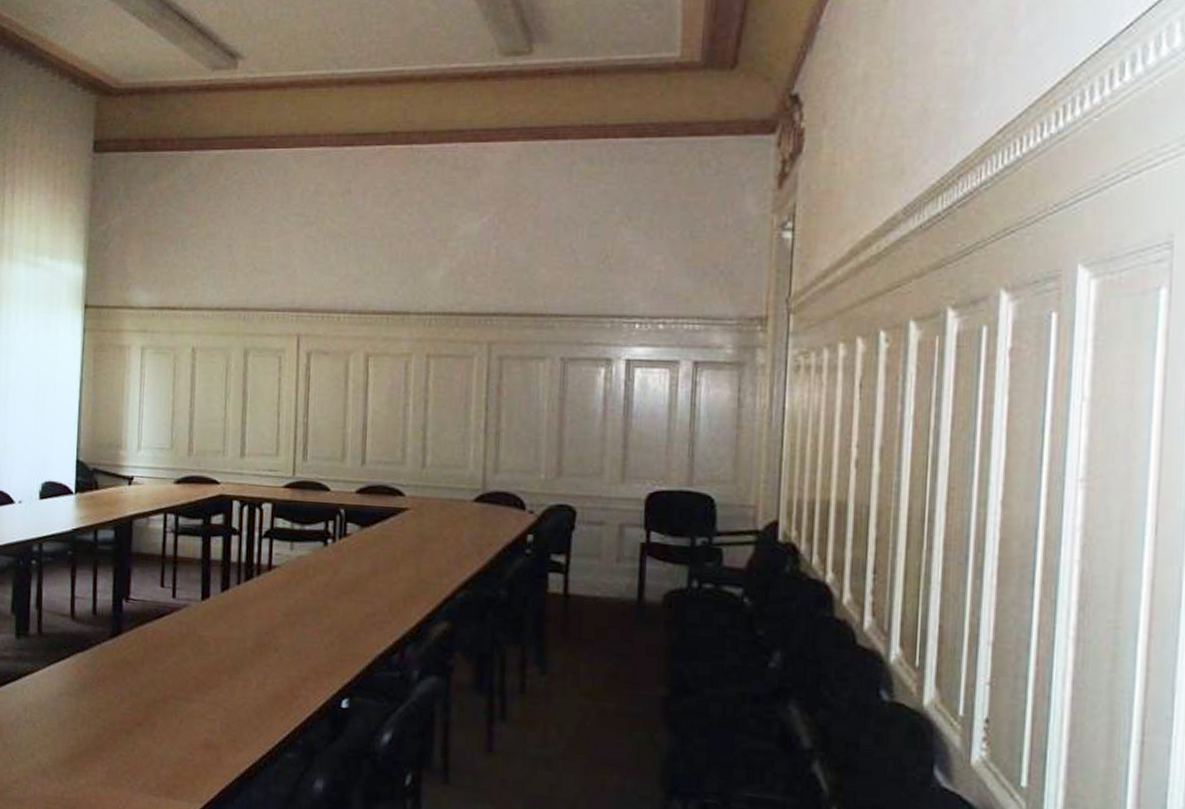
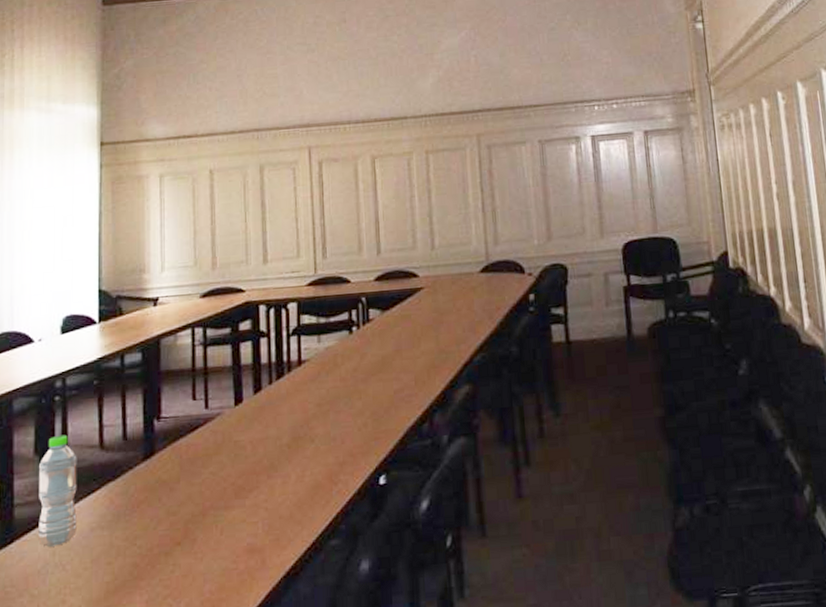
water bottle: none [12,598,50,703] -> present [38,434,77,547]

